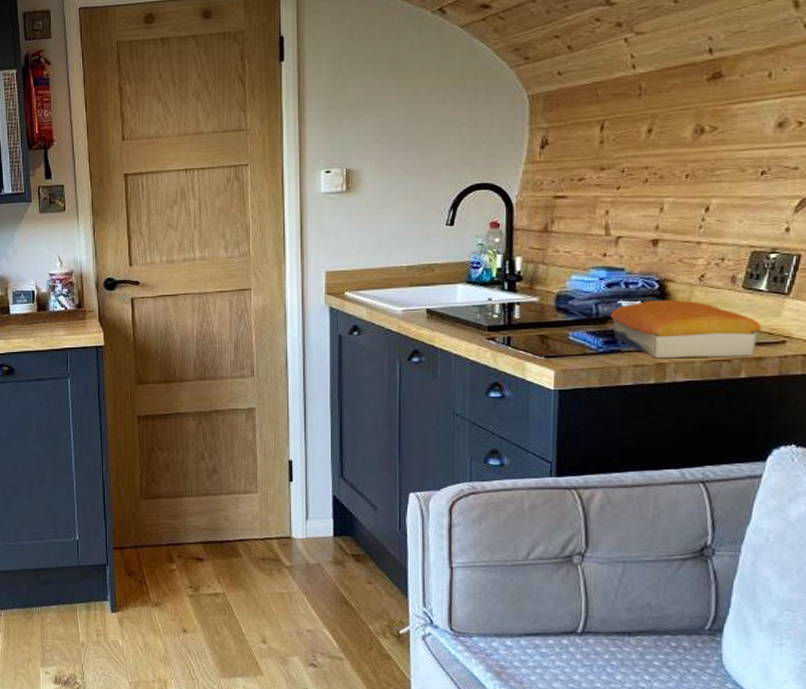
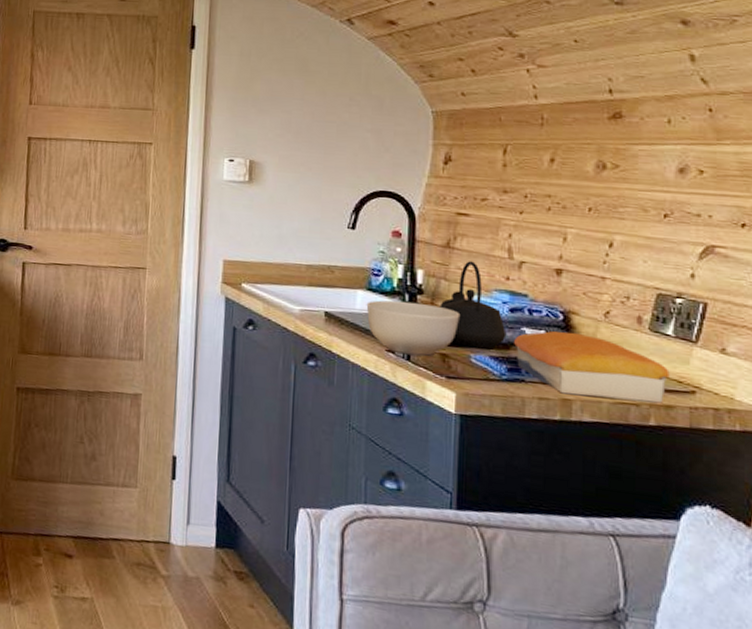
bowl: none [466,289,559,341] -> present [366,300,461,357]
kettle: none [538,242,604,328] -> present [439,261,507,350]

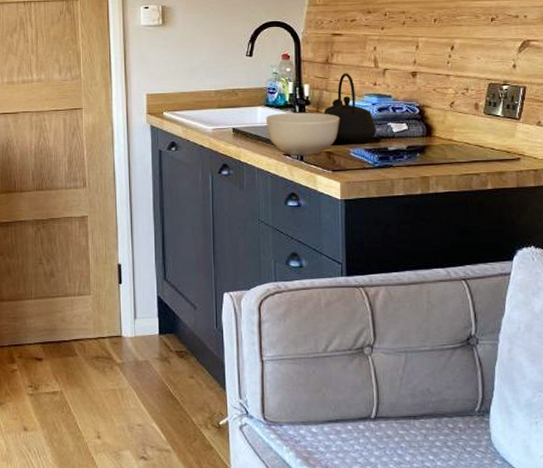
bread loaf: present [514,331,670,403] -> none [383,122,501,173]

